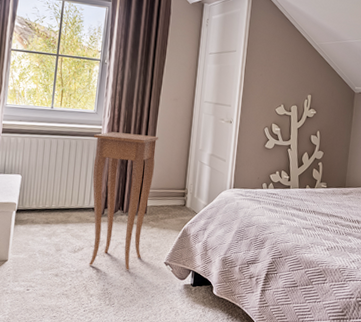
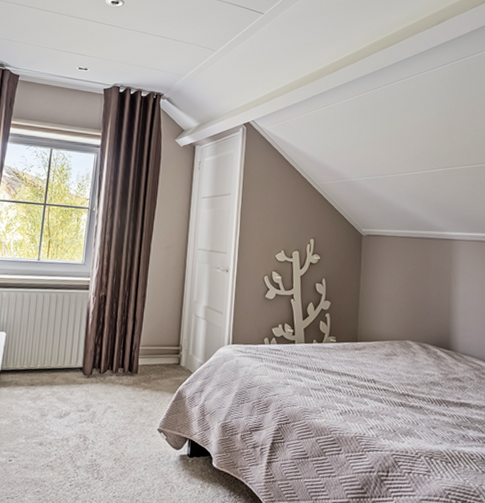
side table: present [89,132,159,270] -> none [76,284,150,438]

